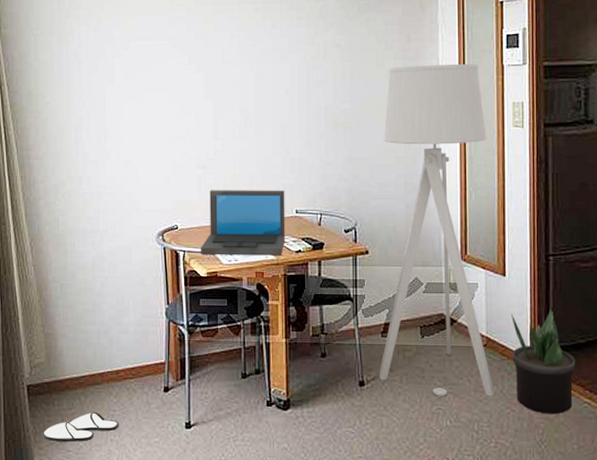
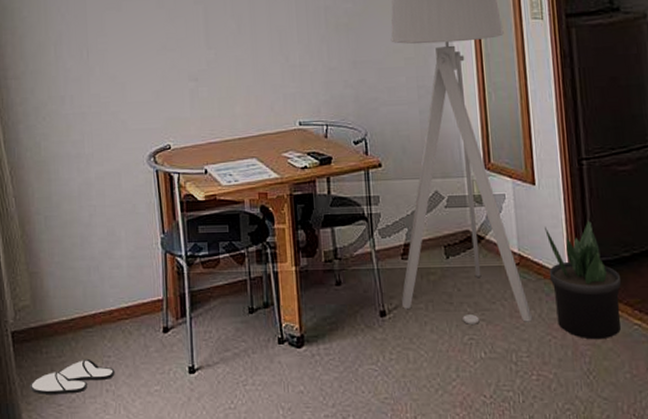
laptop: present [201,190,286,256] -> none [197,100,290,176]

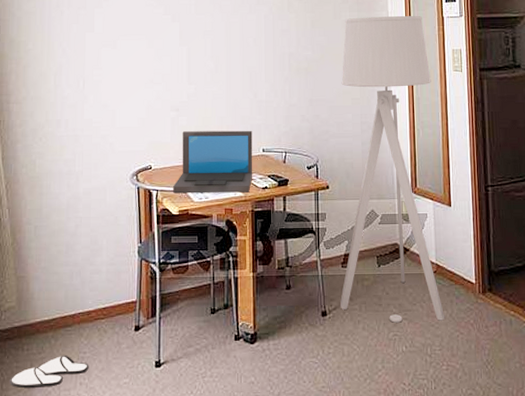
laptop: none [197,100,290,176] -> present [173,130,253,194]
planter: present [545,221,621,340] -> none [457,237,514,335]

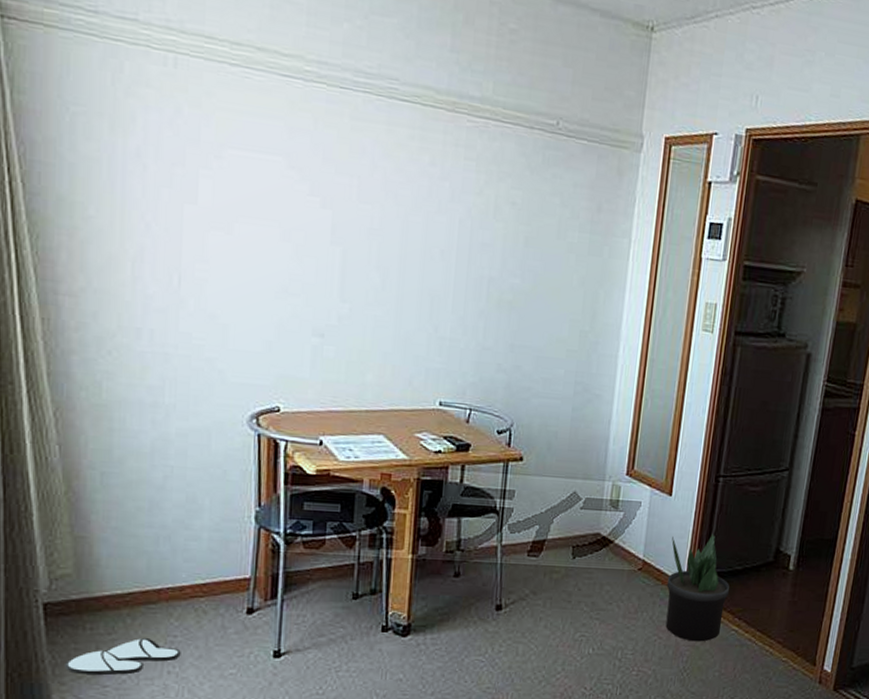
laptop: present [173,130,253,194] -> none [310,366,428,456]
floor lamp: present [339,15,445,323] -> none [519,240,674,623]
planter: none [457,237,514,335] -> present [665,535,729,642]

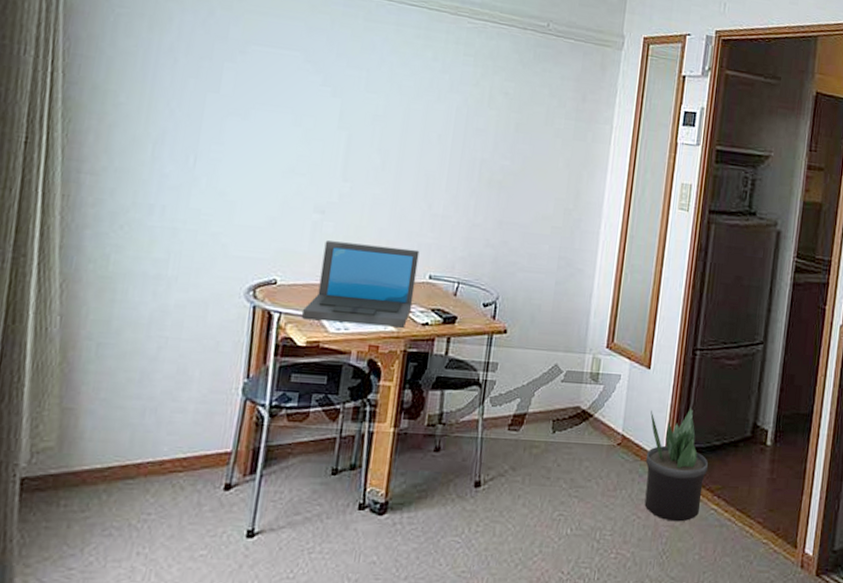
slippers: present [65,637,181,675] -> none [32,515,153,556]
laptop: none [310,366,428,456] -> present [302,240,420,328]

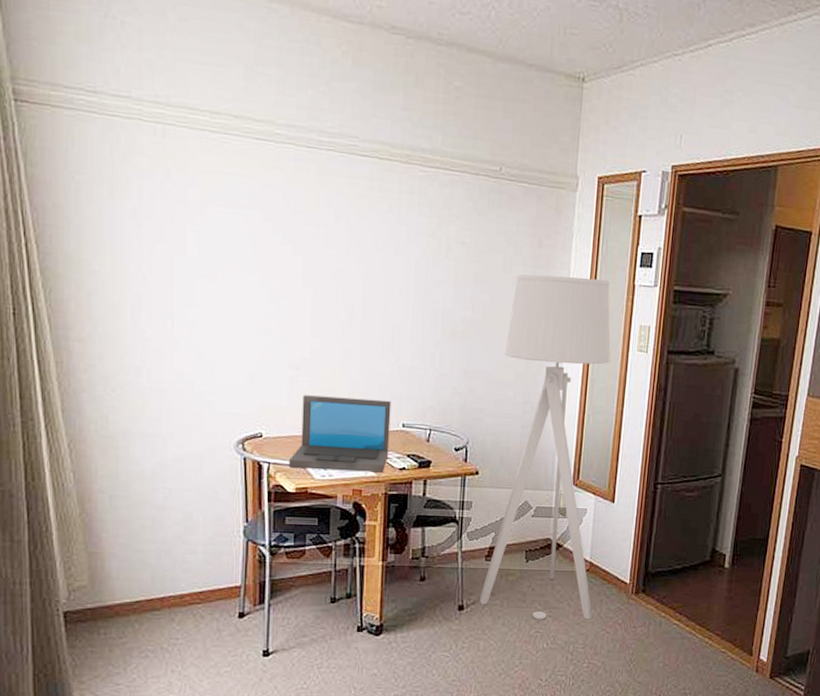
floor lamp: none [498,127,652,502] -> present [479,274,611,620]
planter: present [644,409,708,522] -> none [612,537,670,636]

